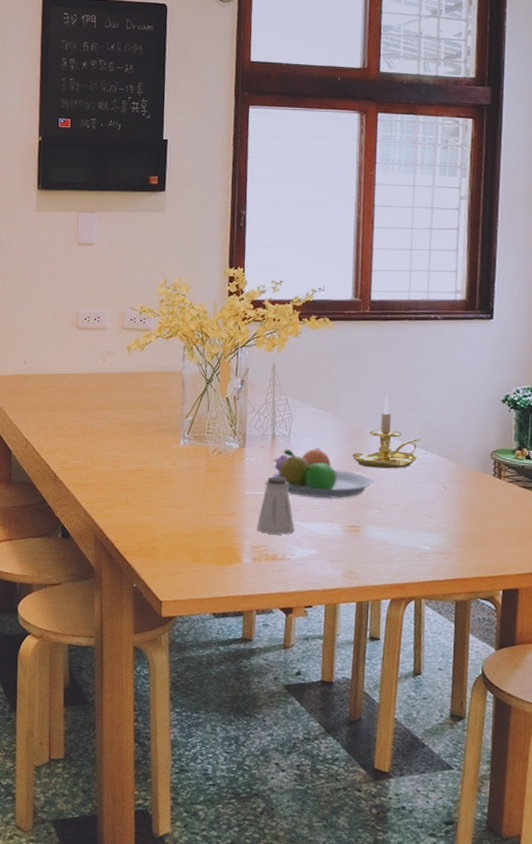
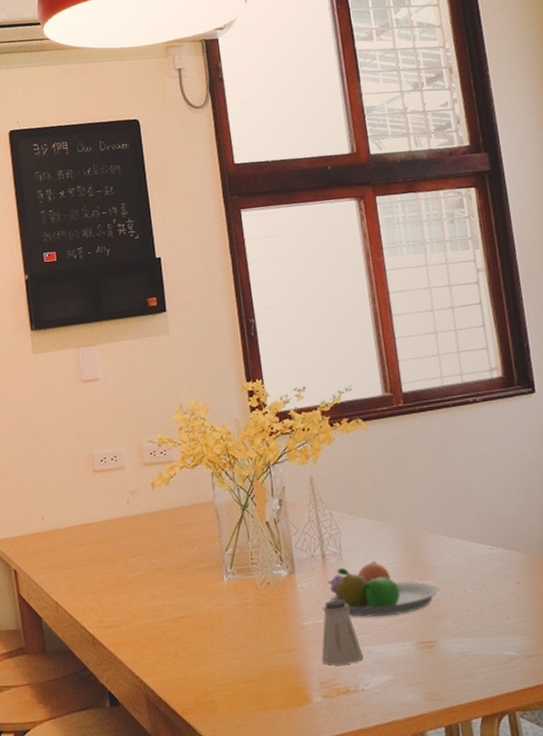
candle holder: present [352,395,421,469] -> none [411,492,483,574]

